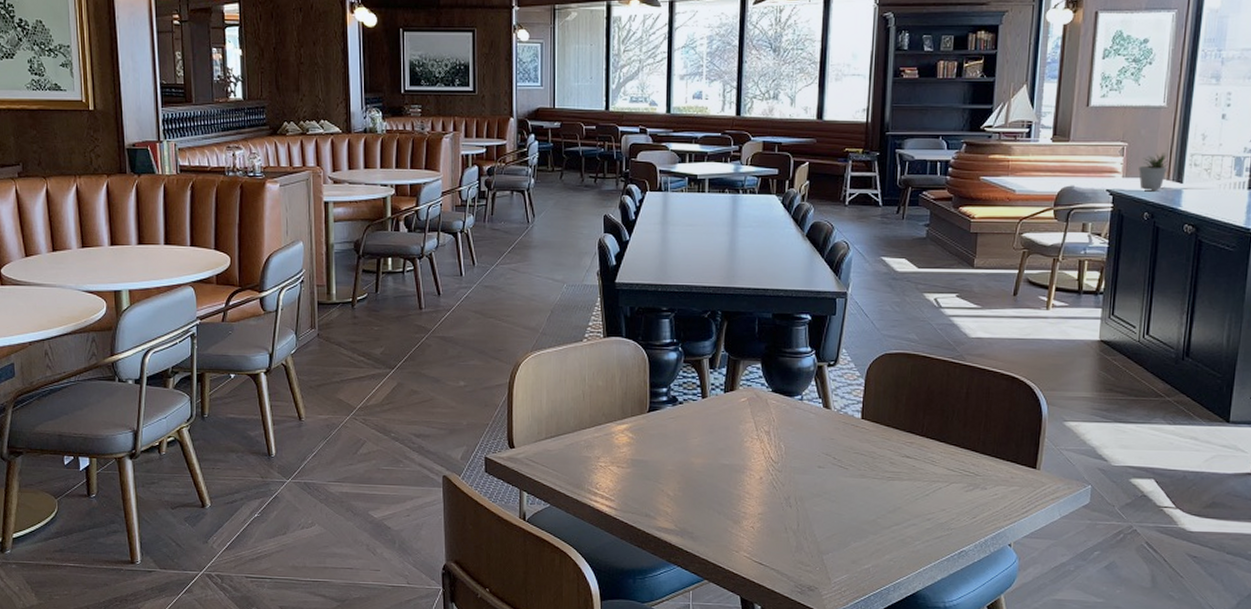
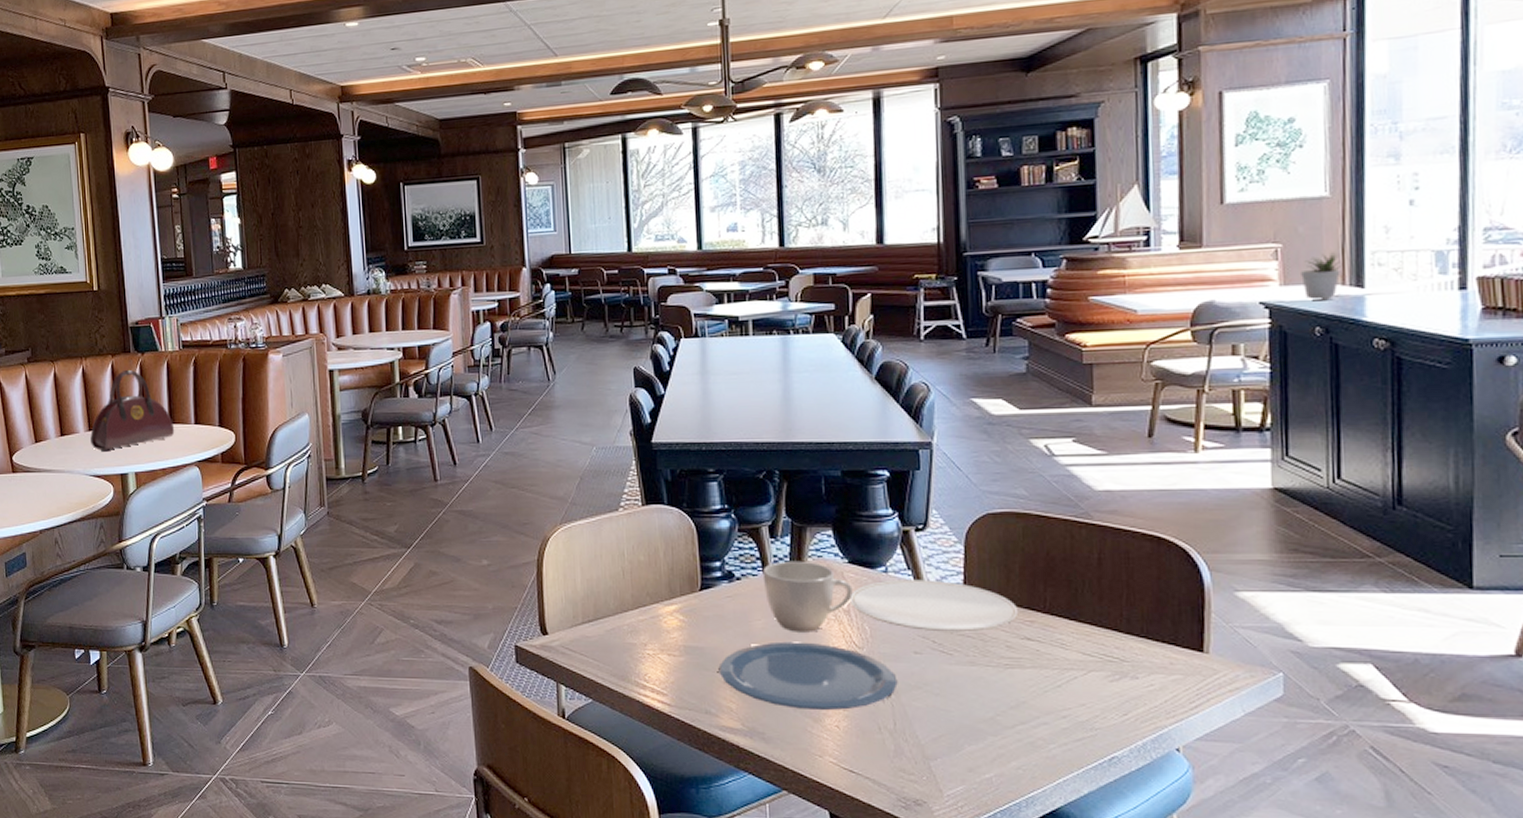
handbag: none [83,190,170,268] -> present [90,369,175,451]
plate: none [659,456,803,515] -> present [718,641,898,711]
cup: none [701,388,774,449] -> present [762,560,853,632]
plate: none [770,406,902,451] -> present [850,579,1019,633]

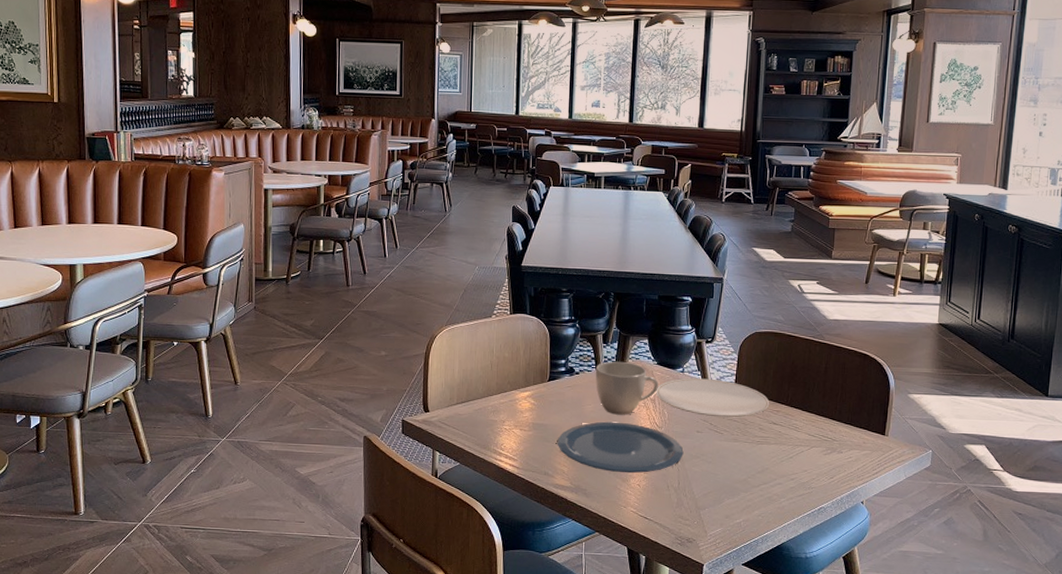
handbag: present [90,369,175,451] -> none [43,174,123,244]
potted plant: present [1301,252,1341,300] -> none [970,163,995,196]

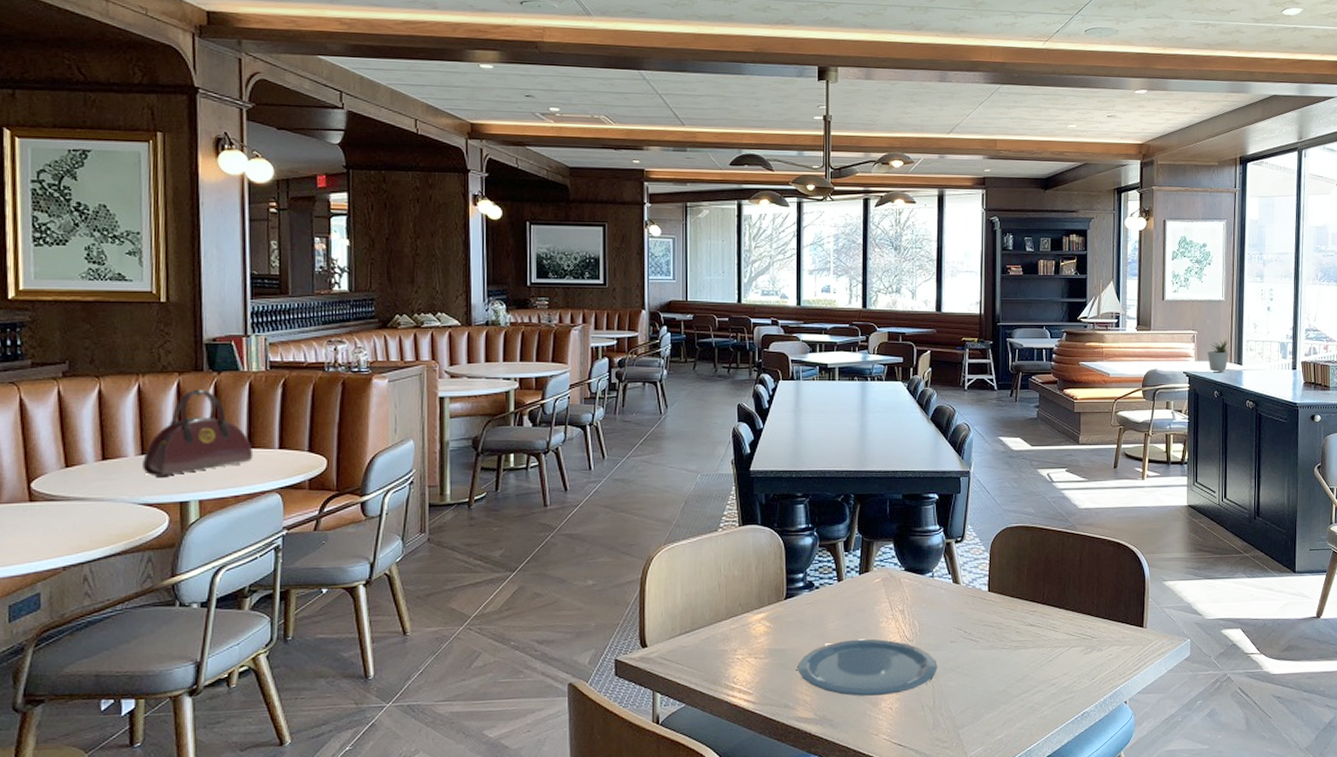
handbag: none [43,174,123,244] -> present [142,389,254,477]
cup: present [595,361,659,415] -> none [837,570,907,631]
plate: present [656,378,770,418] -> none [904,581,1026,624]
potted plant: none [970,163,995,196] -> present [1207,339,1230,372]

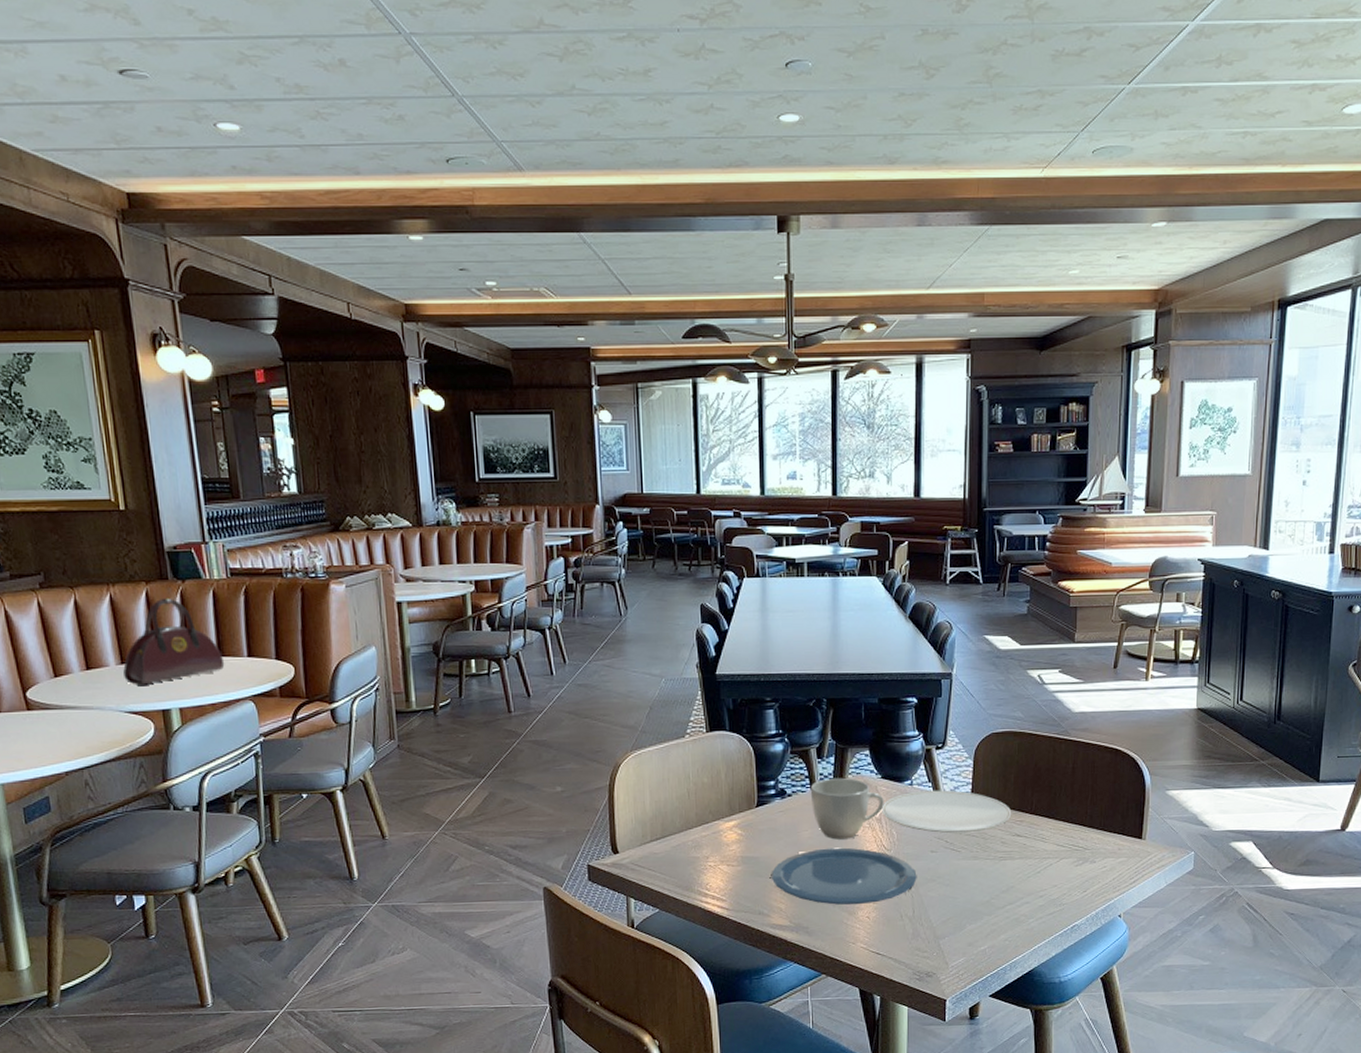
cup: none [837,570,907,631] -> present [810,777,884,840]
plate: none [904,581,1026,624] -> present [881,790,1012,834]
potted plant: present [1207,339,1230,372] -> none [1227,520,1255,558]

